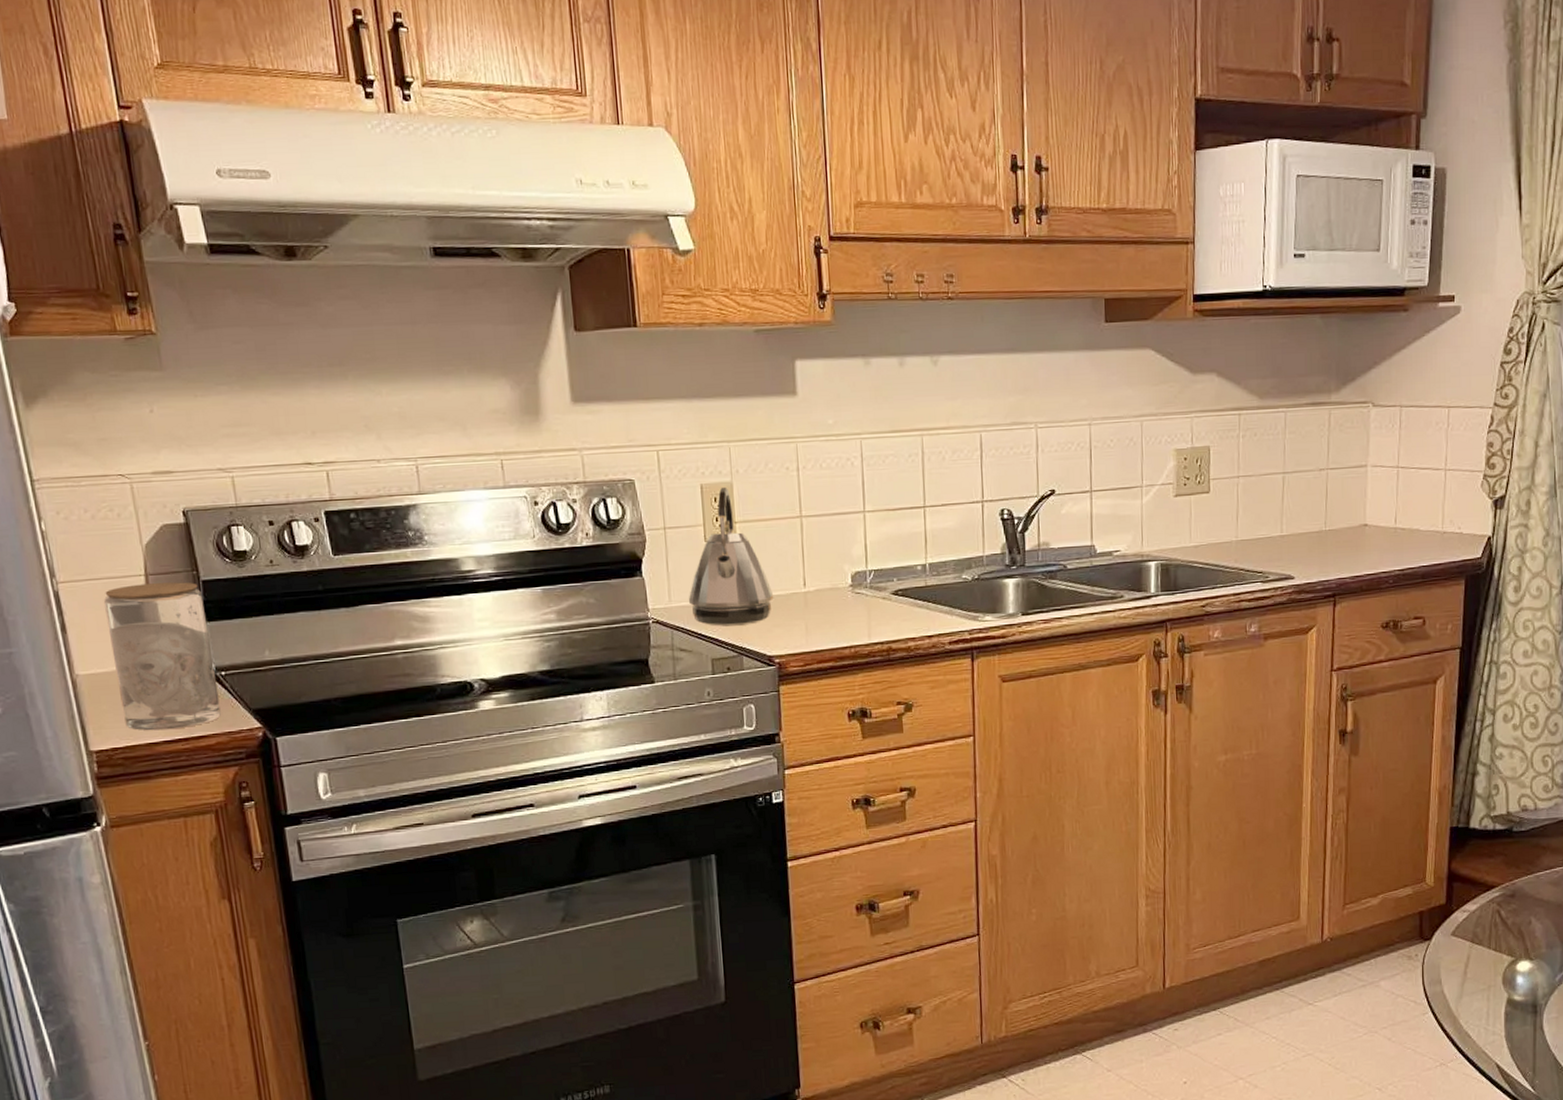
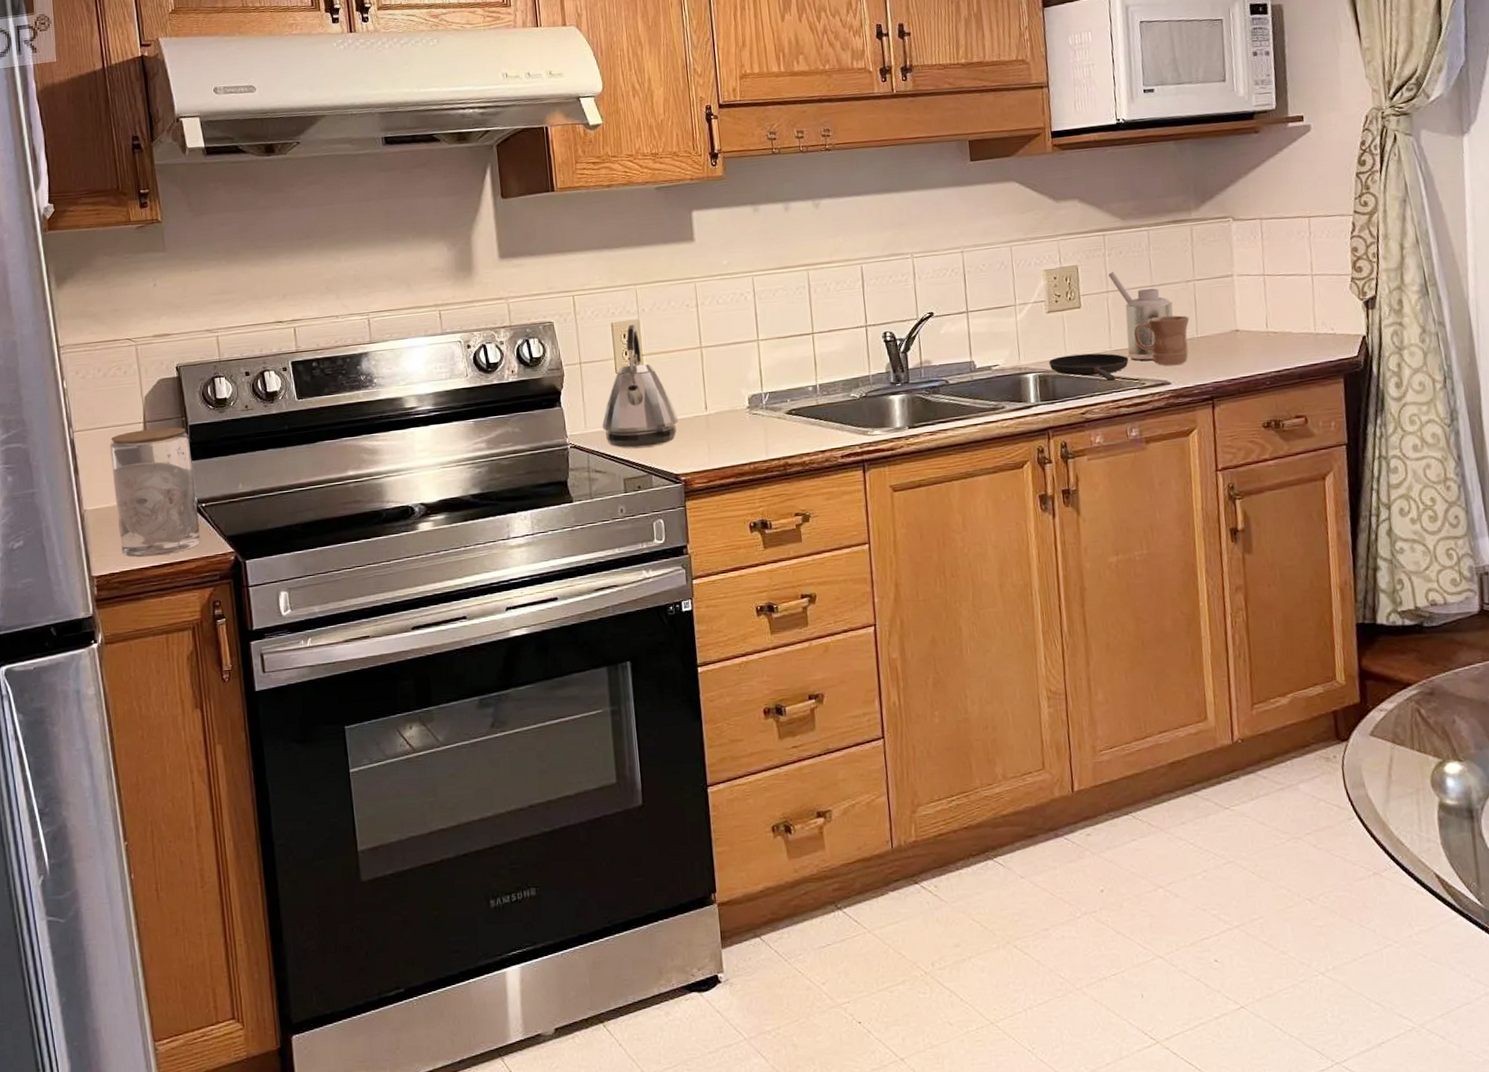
frying pan: none [1172,542,1254,574] -> present [1048,353,1129,382]
soap dispenser: none [1241,456,1304,554] -> present [1109,272,1174,361]
mug: none [1261,505,1319,560] -> present [1133,315,1190,367]

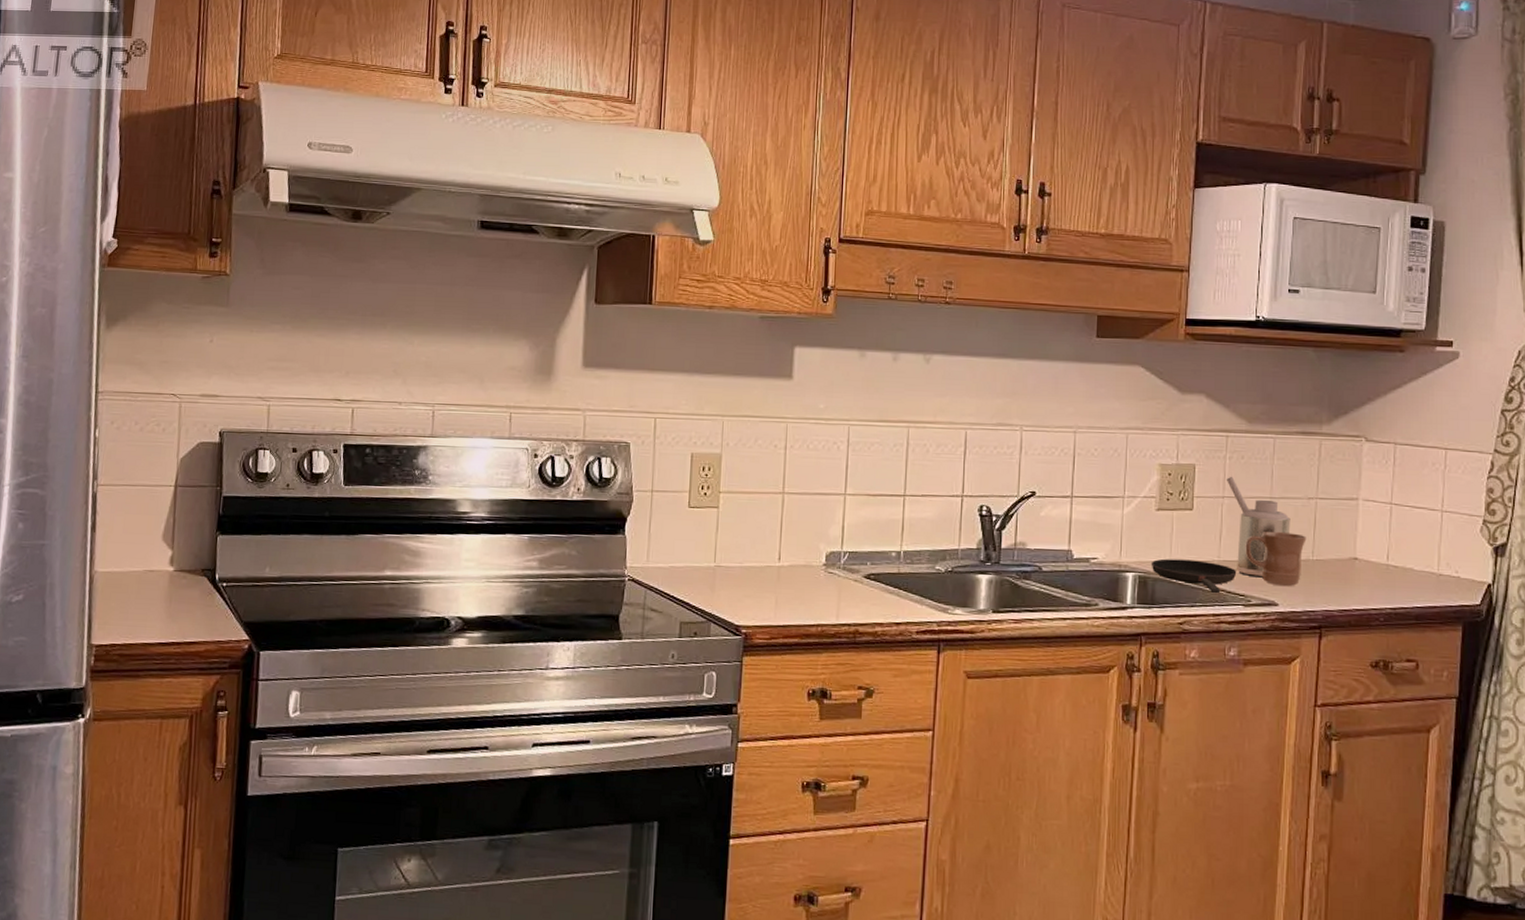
jar: present [109,427,201,558] -> none [127,494,222,633]
kettle: present [601,324,679,450] -> none [665,457,748,593]

